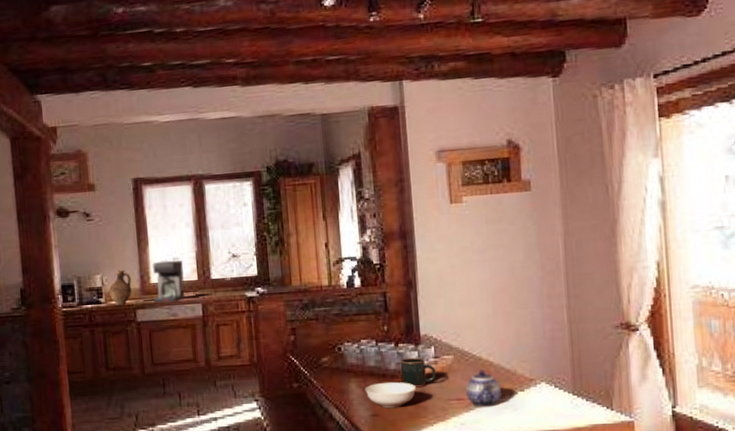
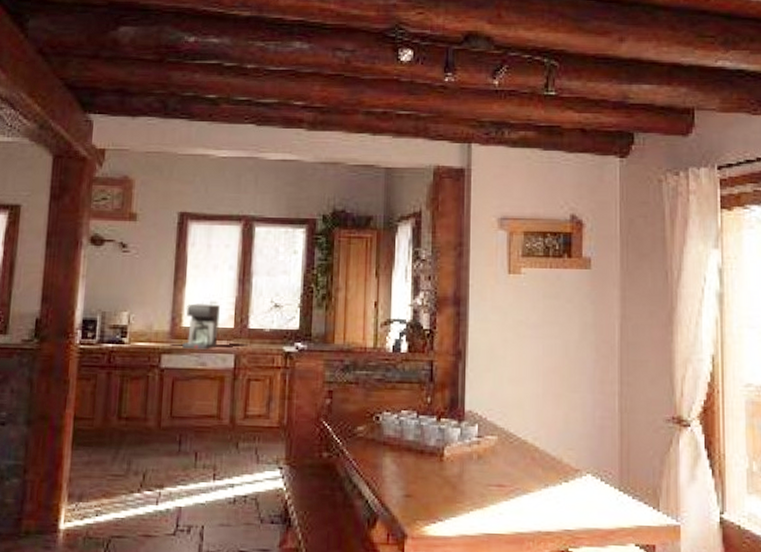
ceramic jug: present [109,269,132,306] -> none [135,309,161,349]
bowl: present [365,382,417,409] -> none [400,459,456,490]
mug: present [400,357,436,388] -> none [440,434,477,469]
teapot: present [465,370,503,407] -> none [507,455,546,497]

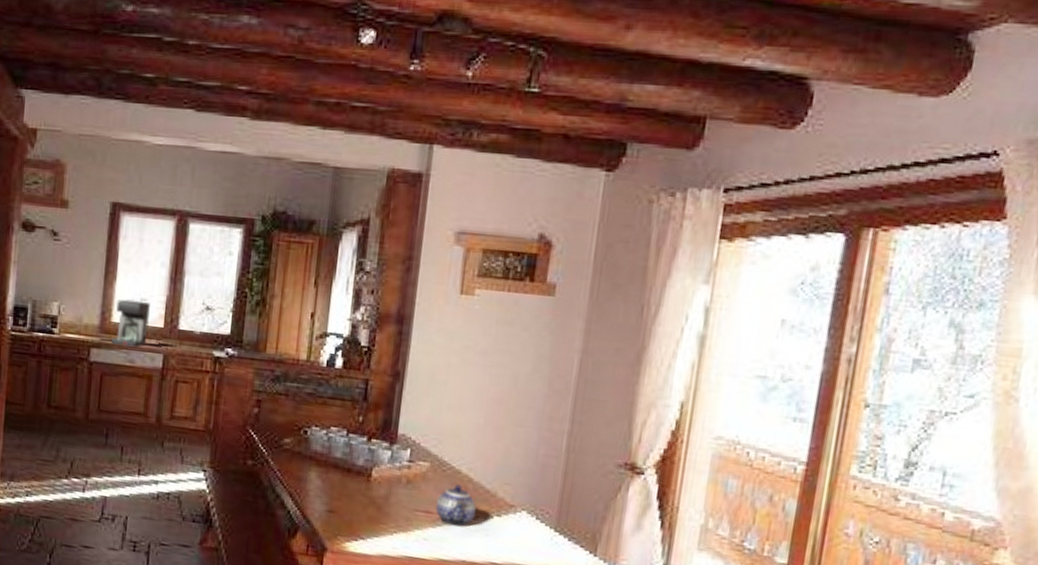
teapot: none [507,455,546,497] -> present [435,484,477,527]

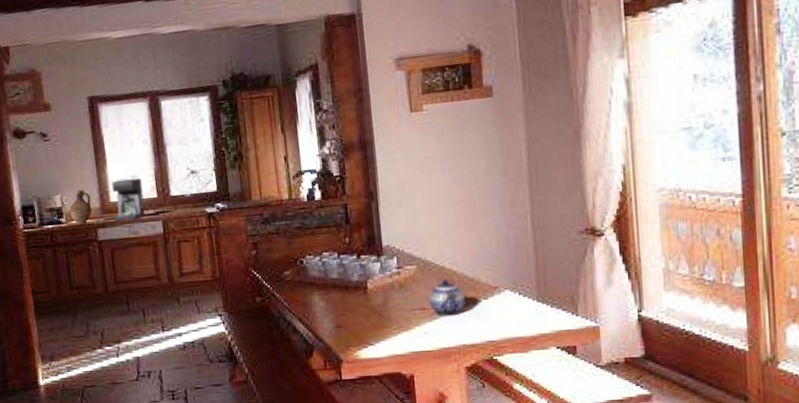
ceramic jug: none [65,300,91,341] -> present [69,189,92,226]

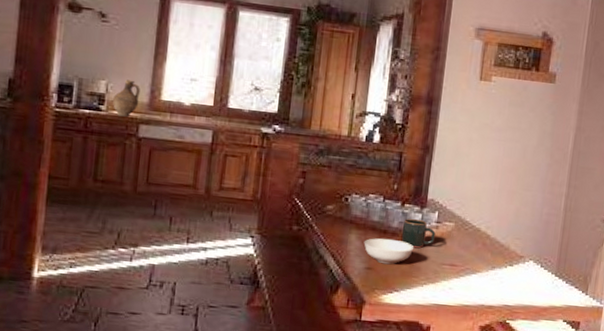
coffee maker: present [111,177,146,222] -> none [160,79,200,125]
bowl: none [328,293,380,320] -> present [364,238,414,265]
mug: none [363,268,399,299] -> present [401,218,436,249]
teapot: present [428,279,466,316] -> none [459,240,493,276]

